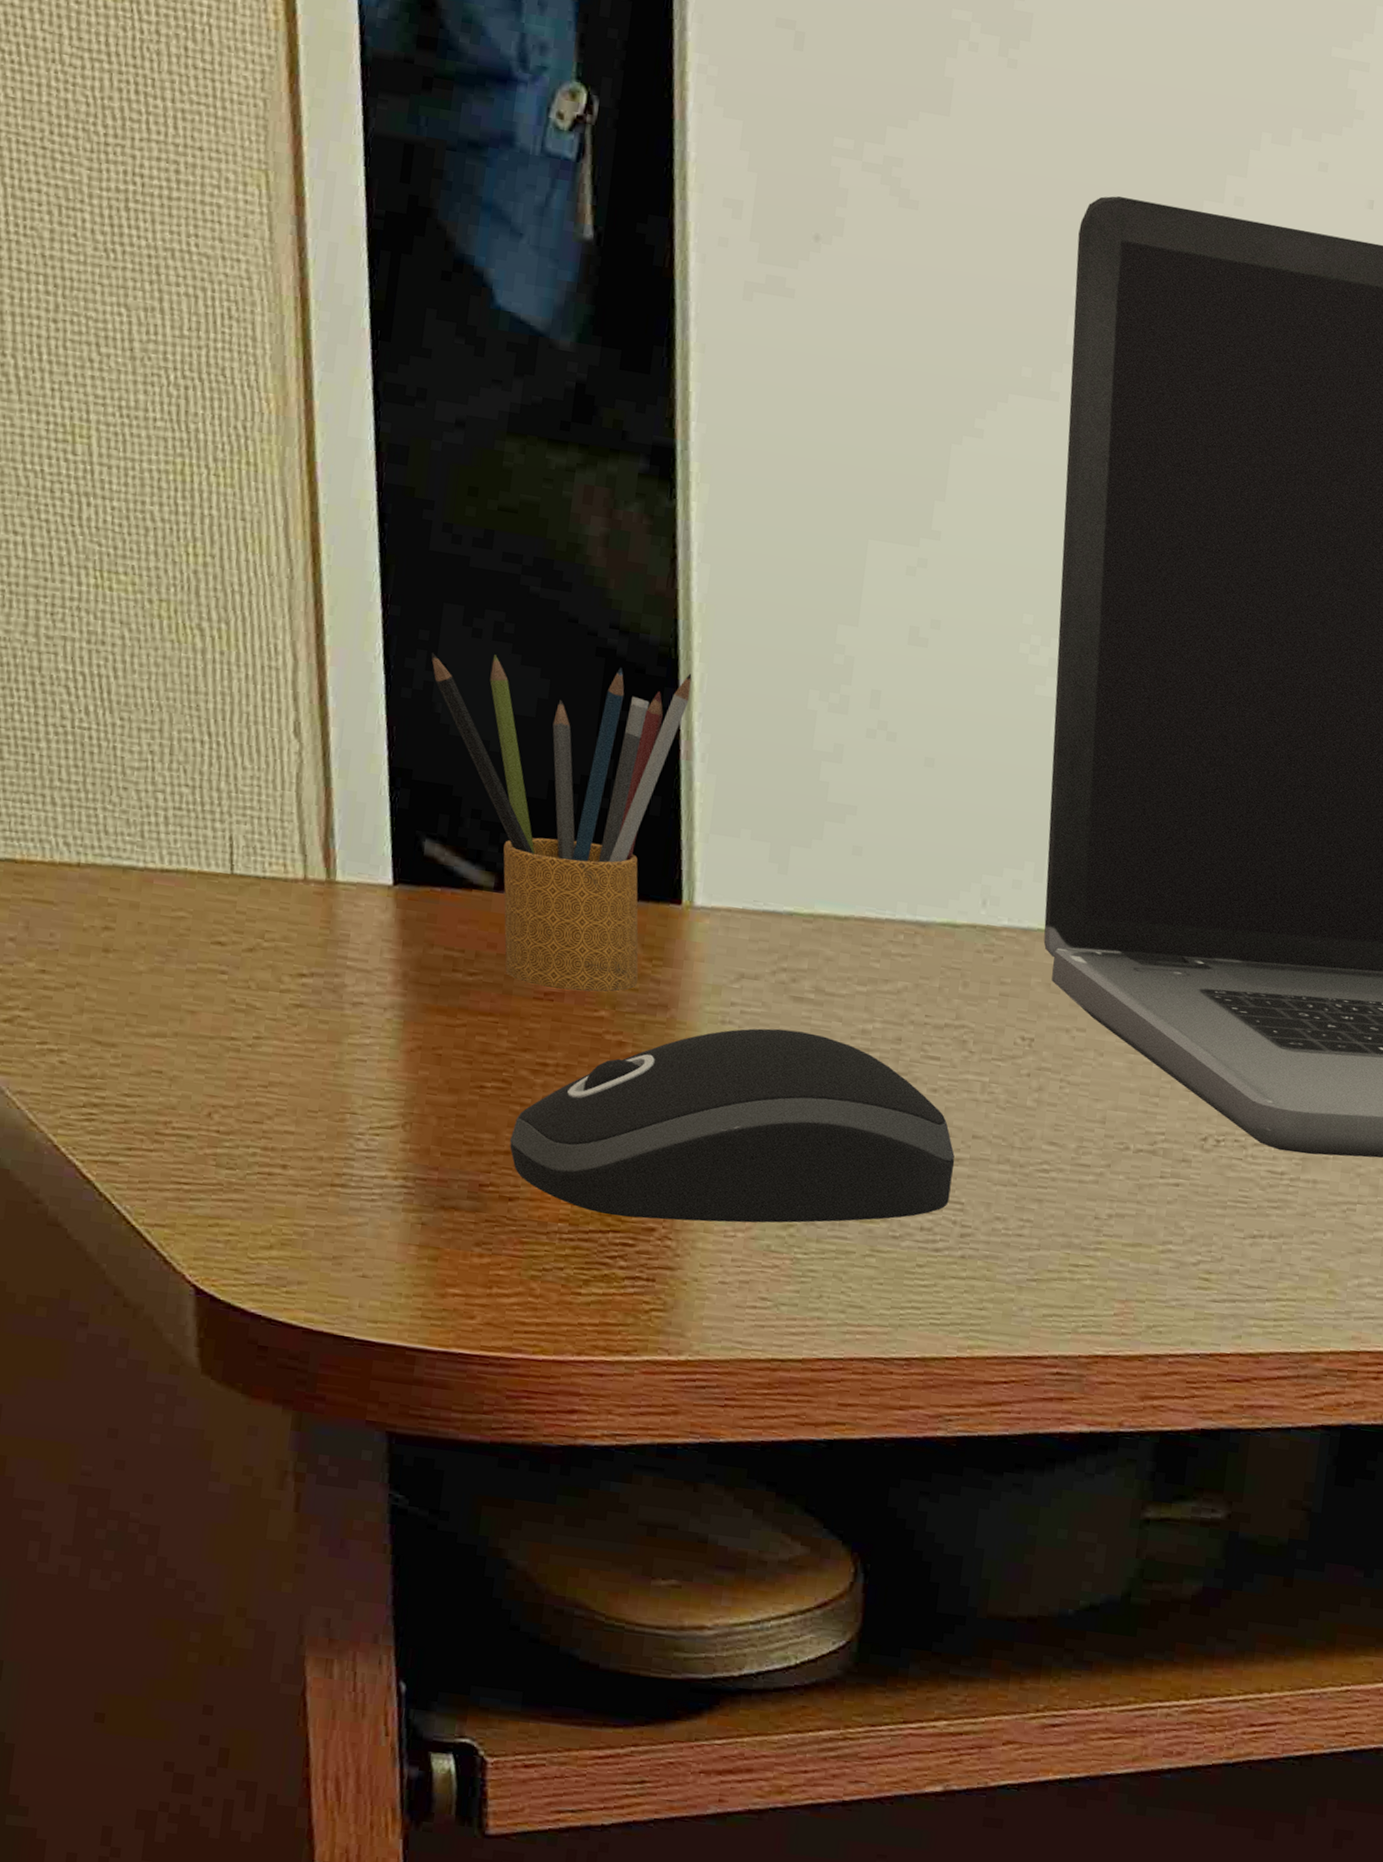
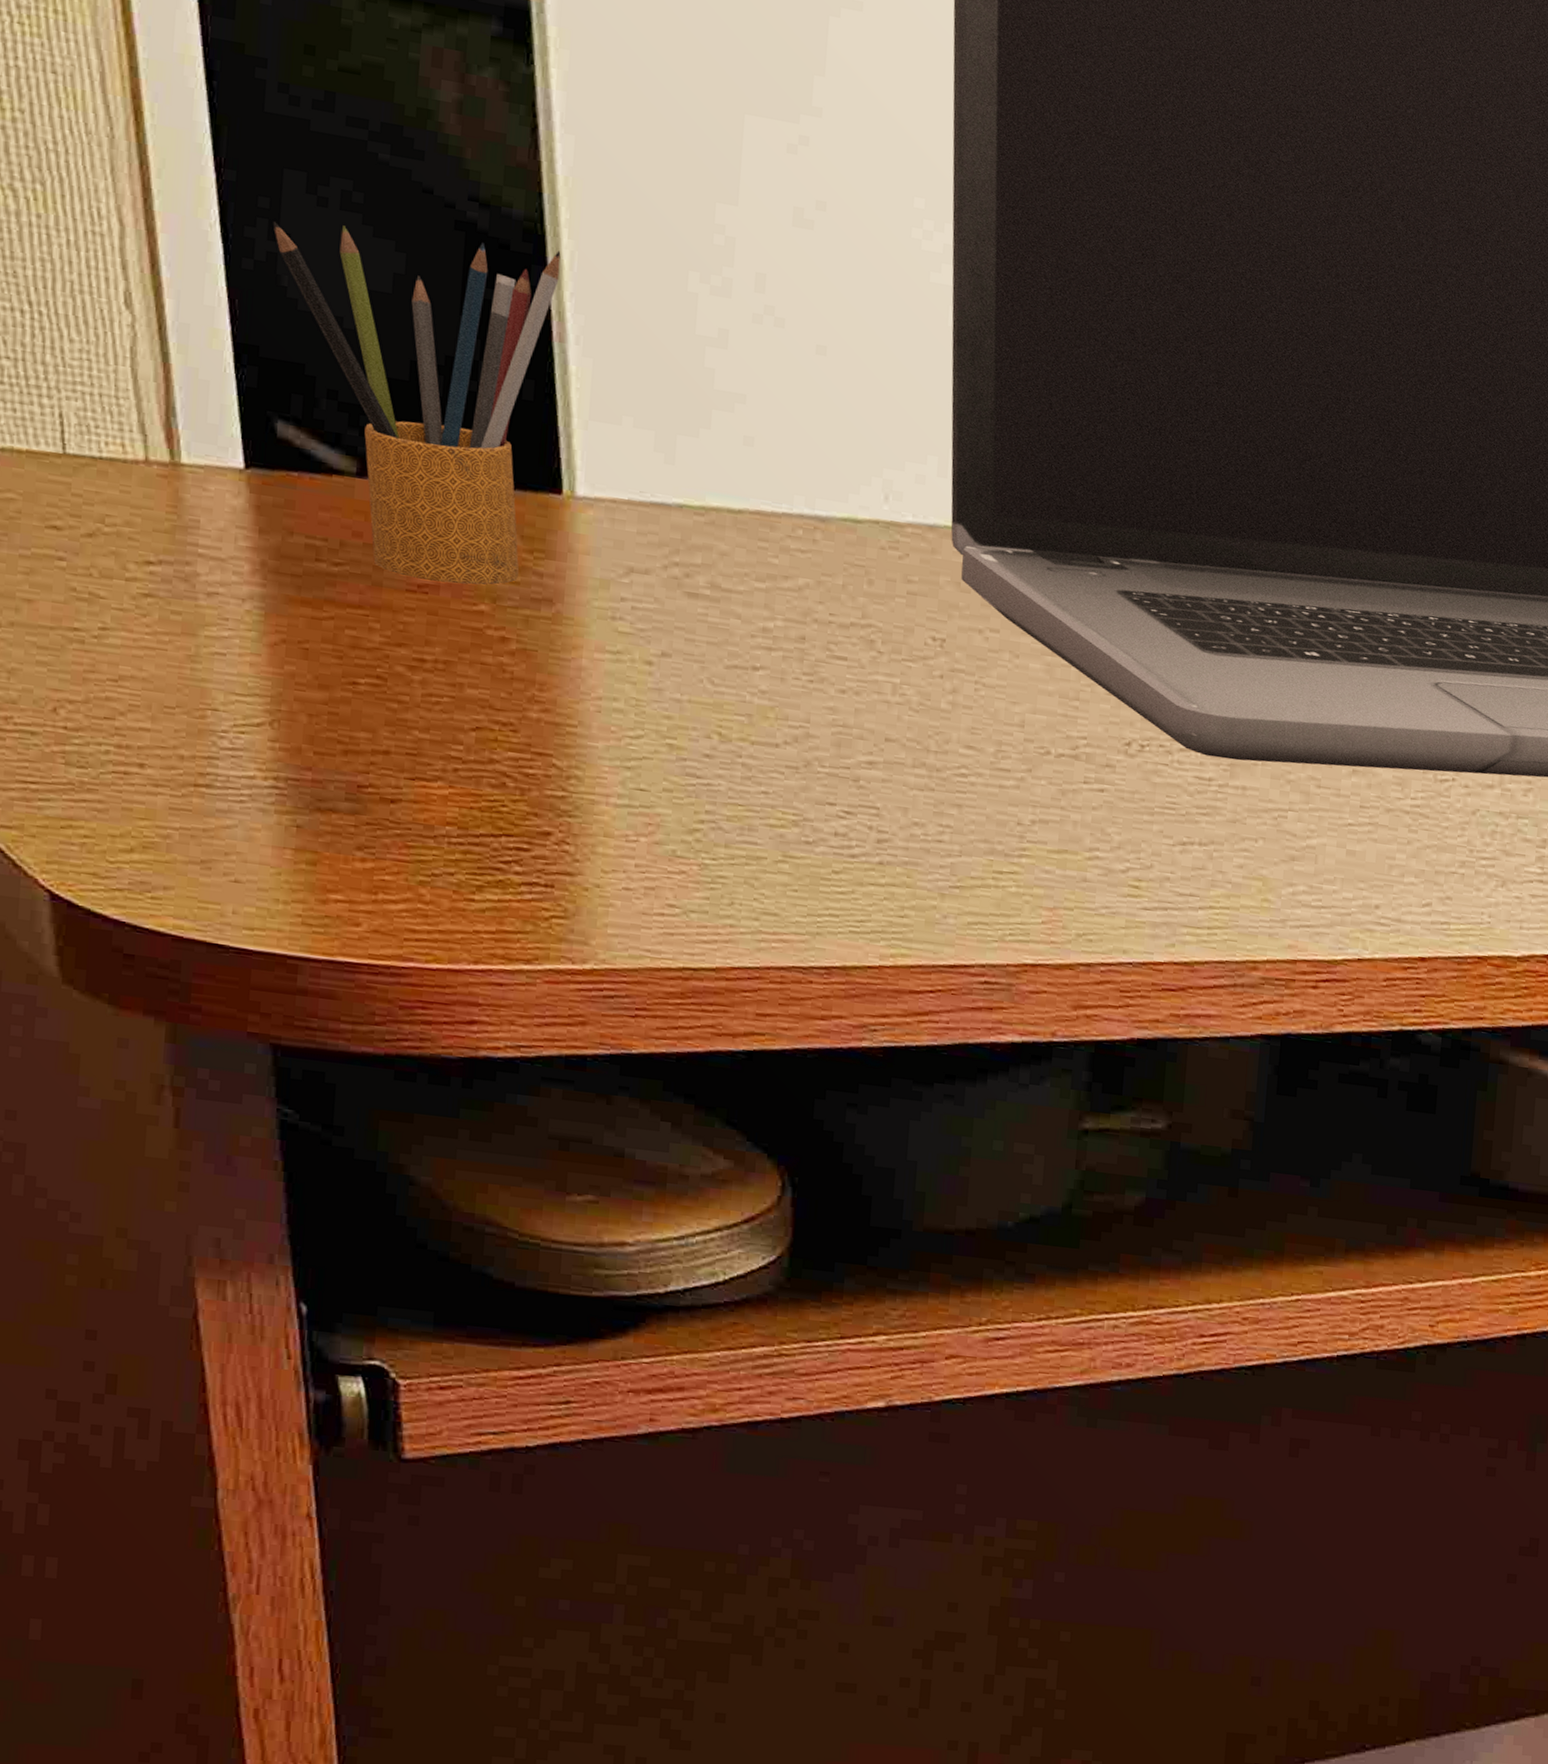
computer mouse: present [509,1028,955,1223] -> none [388,625,868,828]

